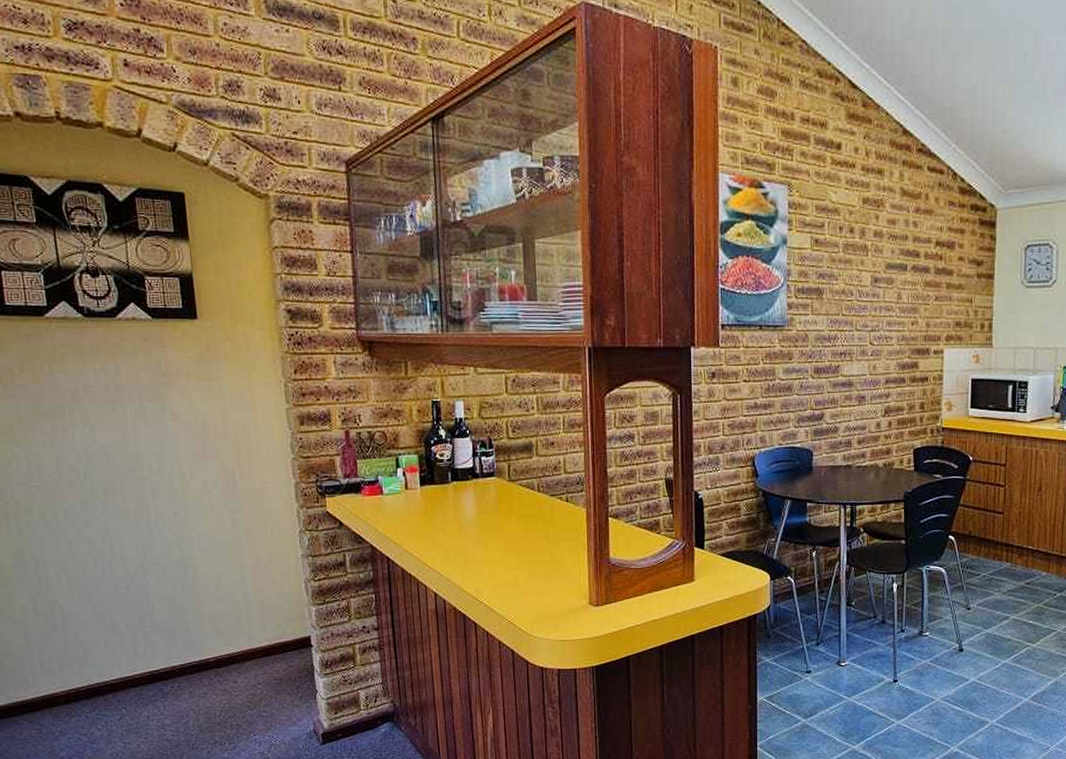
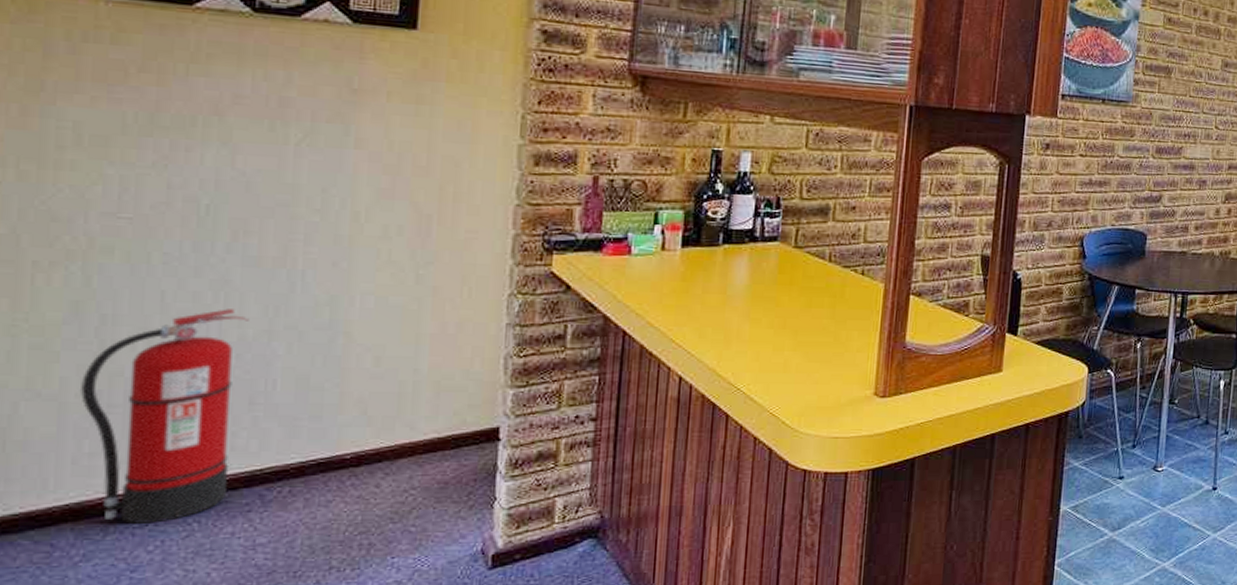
fire extinguisher: none [33,551,139,710] -> present [79,309,249,525]

